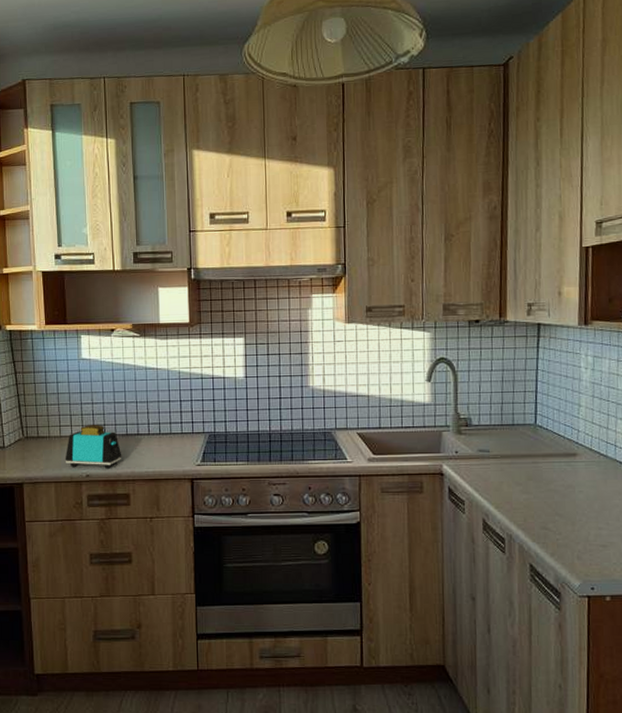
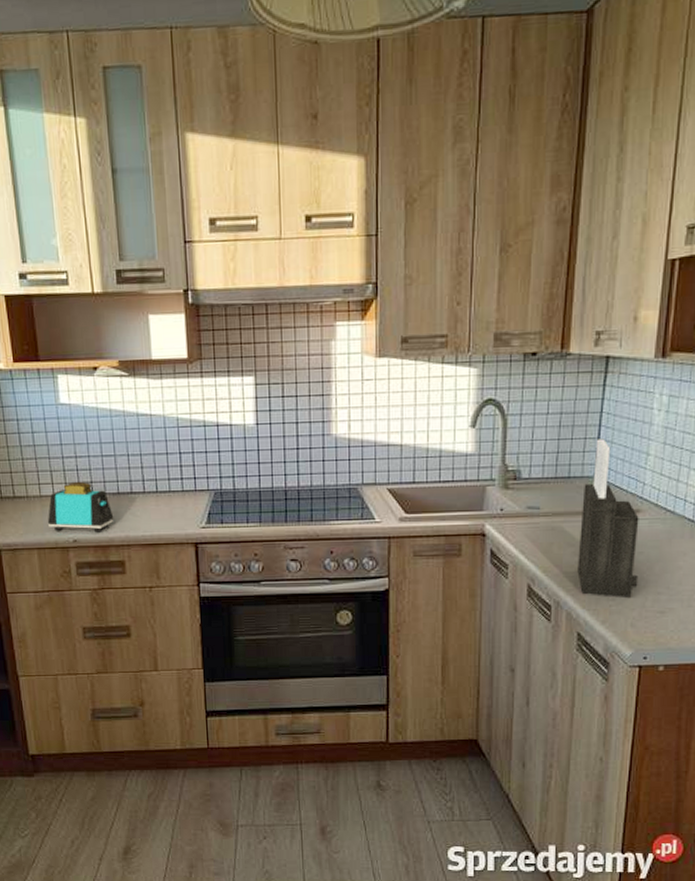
knife block: none [525,392,581,532] -> present [577,438,639,597]

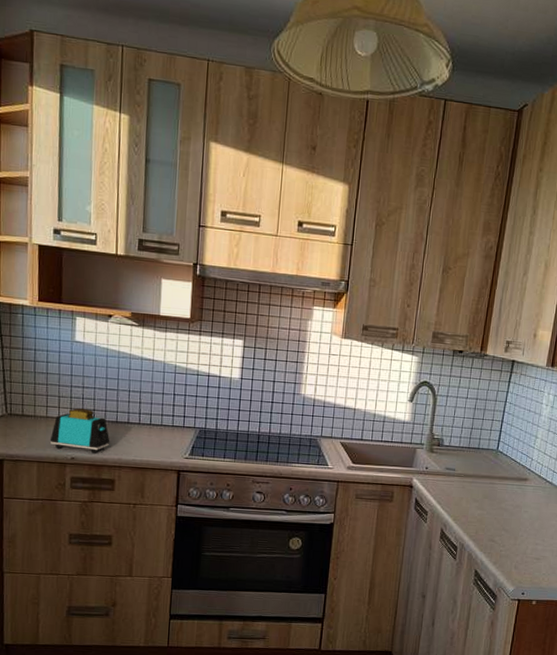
knife block: present [577,438,639,597] -> none [479,421,527,545]

